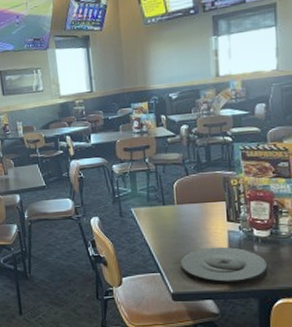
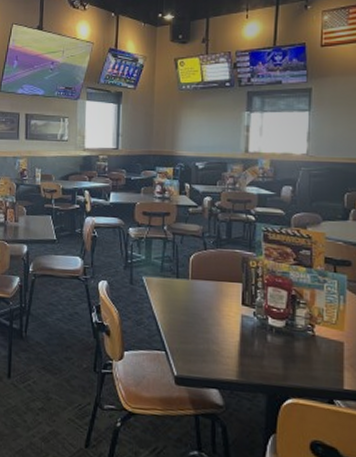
plate: present [180,246,267,285] -> none [187,330,279,376]

